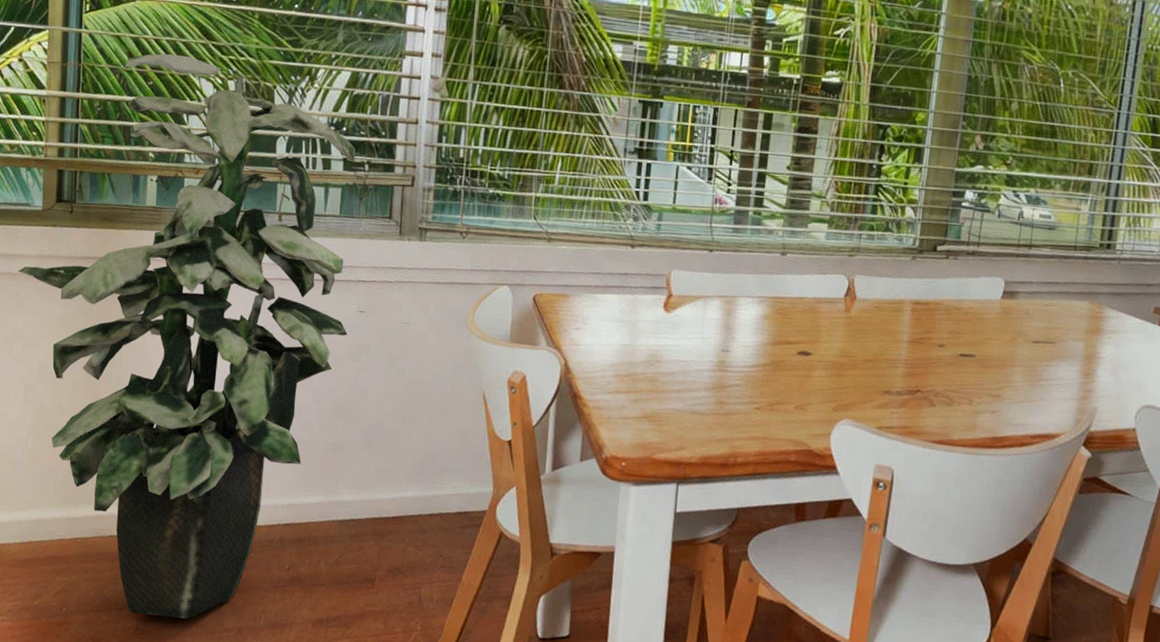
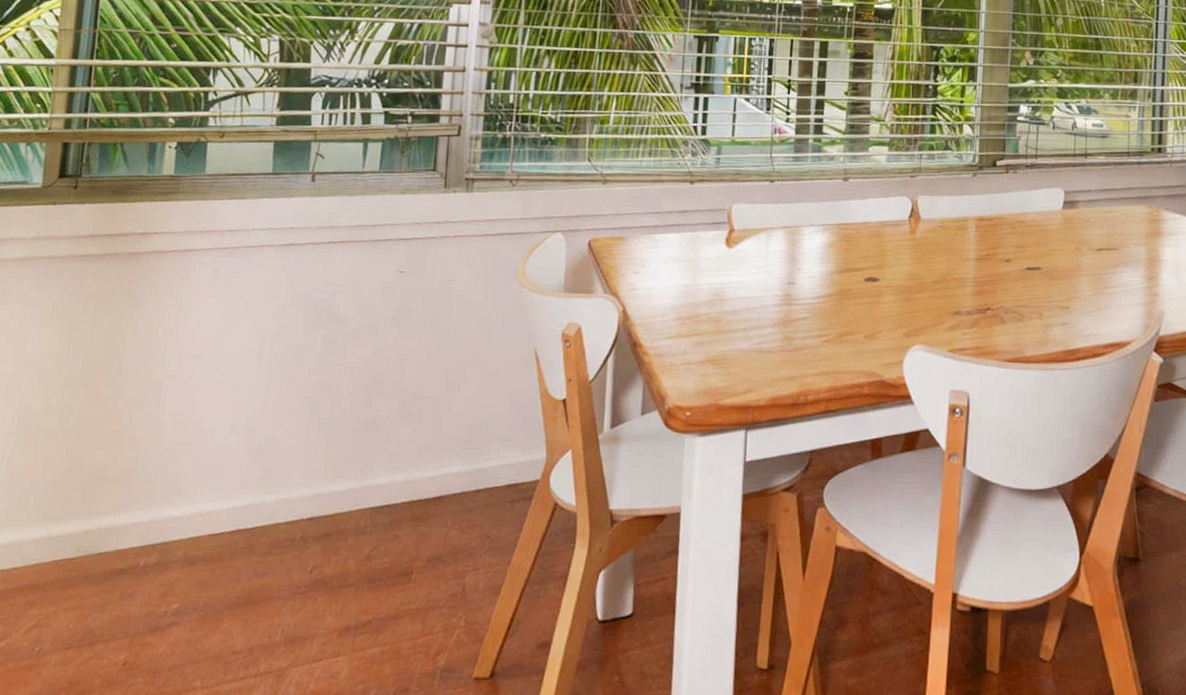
indoor plant: present [18,53,356,619] -> none [8,14,398,645]

